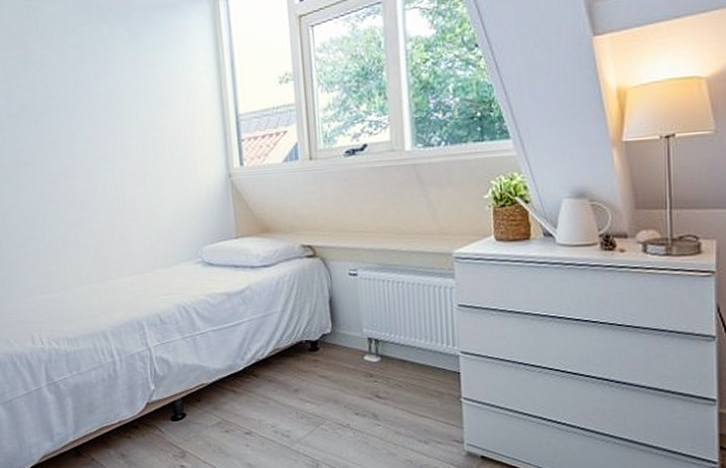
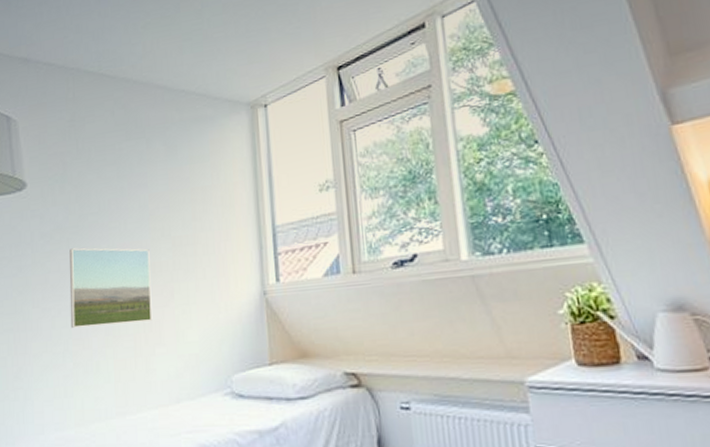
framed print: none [39,129,126,204] -> present [69,248,153,328]

